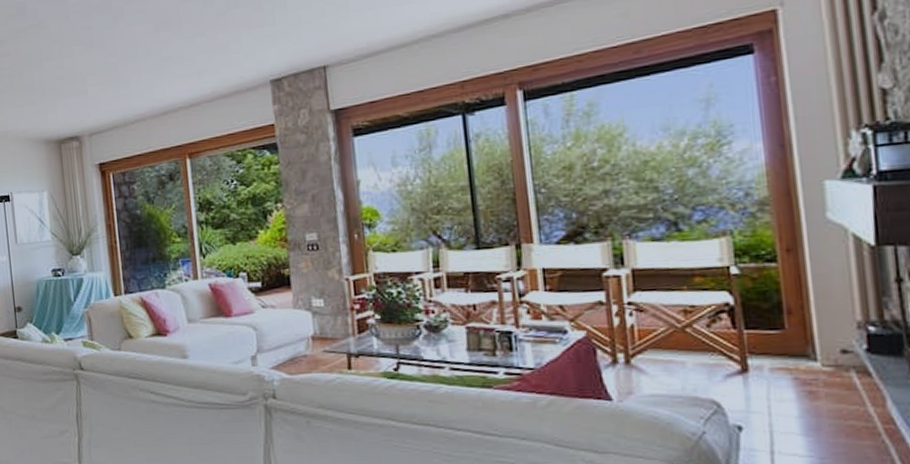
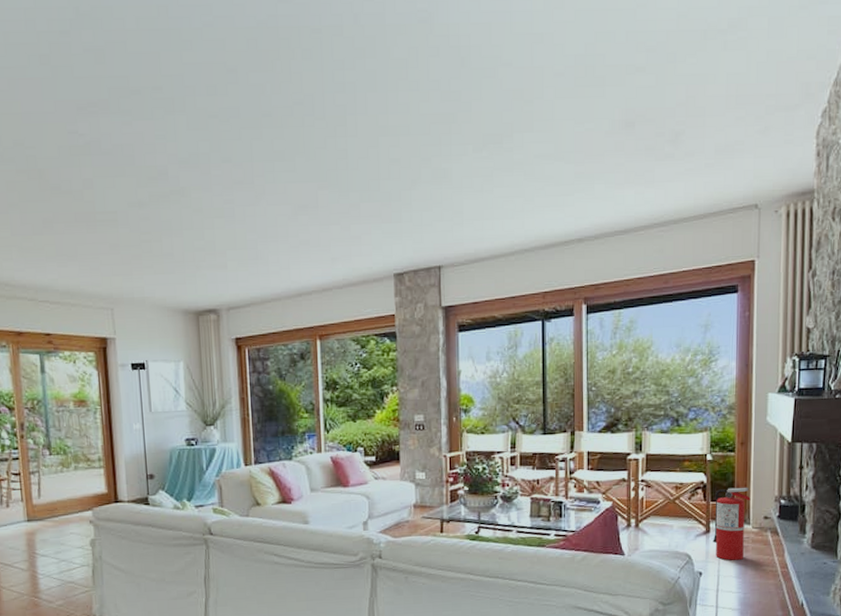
fire extinguisher: none [750,309,814,411] -> present [713,487,751,560]

